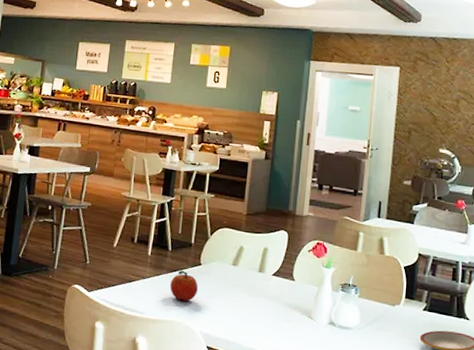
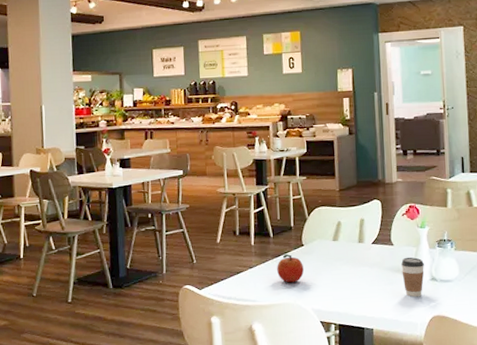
coffee cup: none [299,295,324,340] -> present [401,257,424,298]

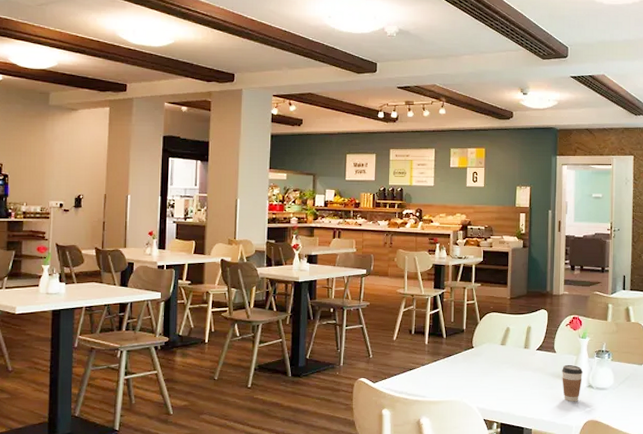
fruit: present [277,253,304,283] -> none [447,354,472,382]

